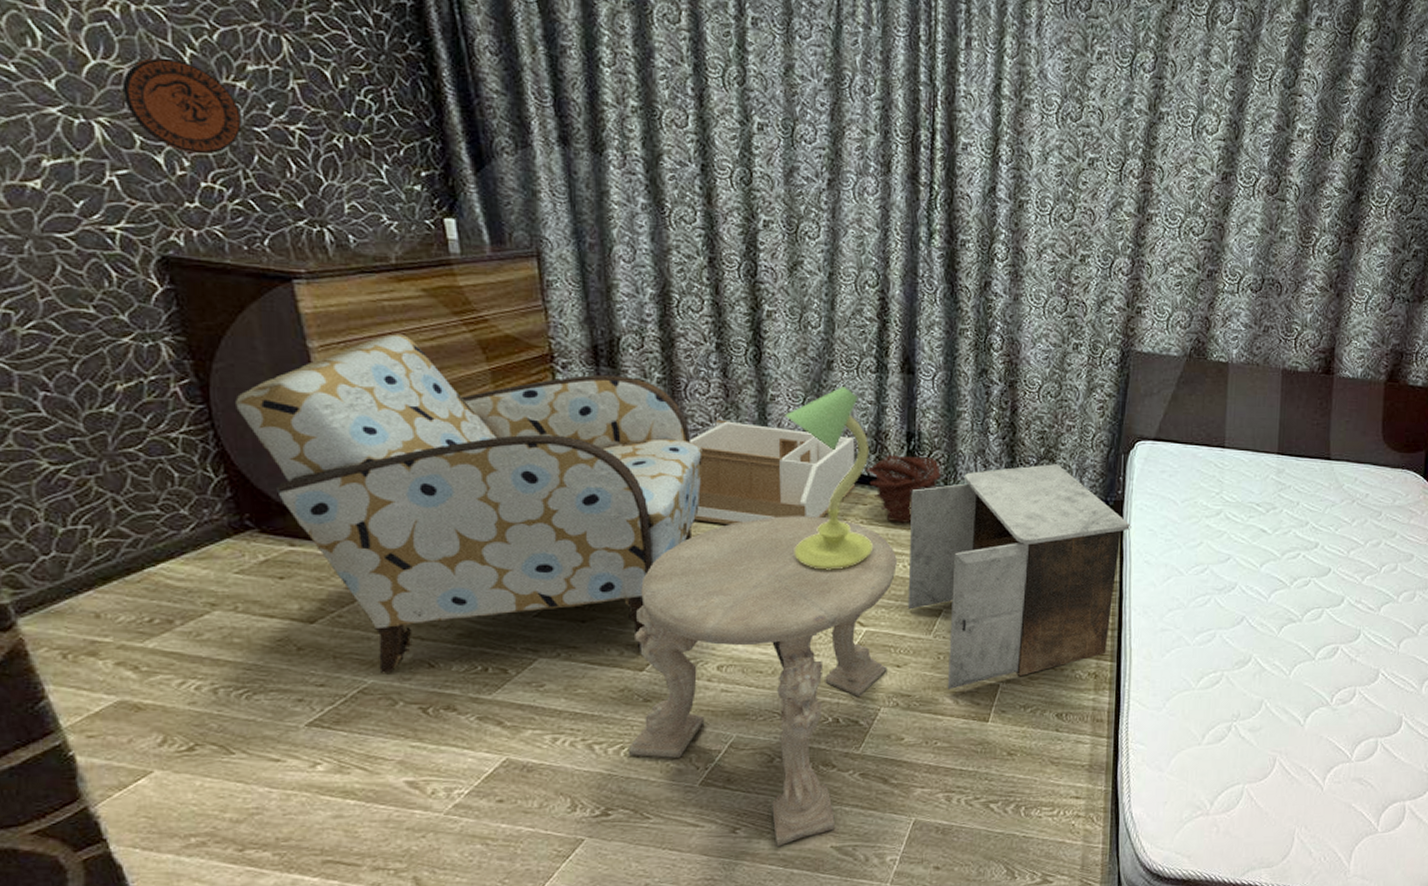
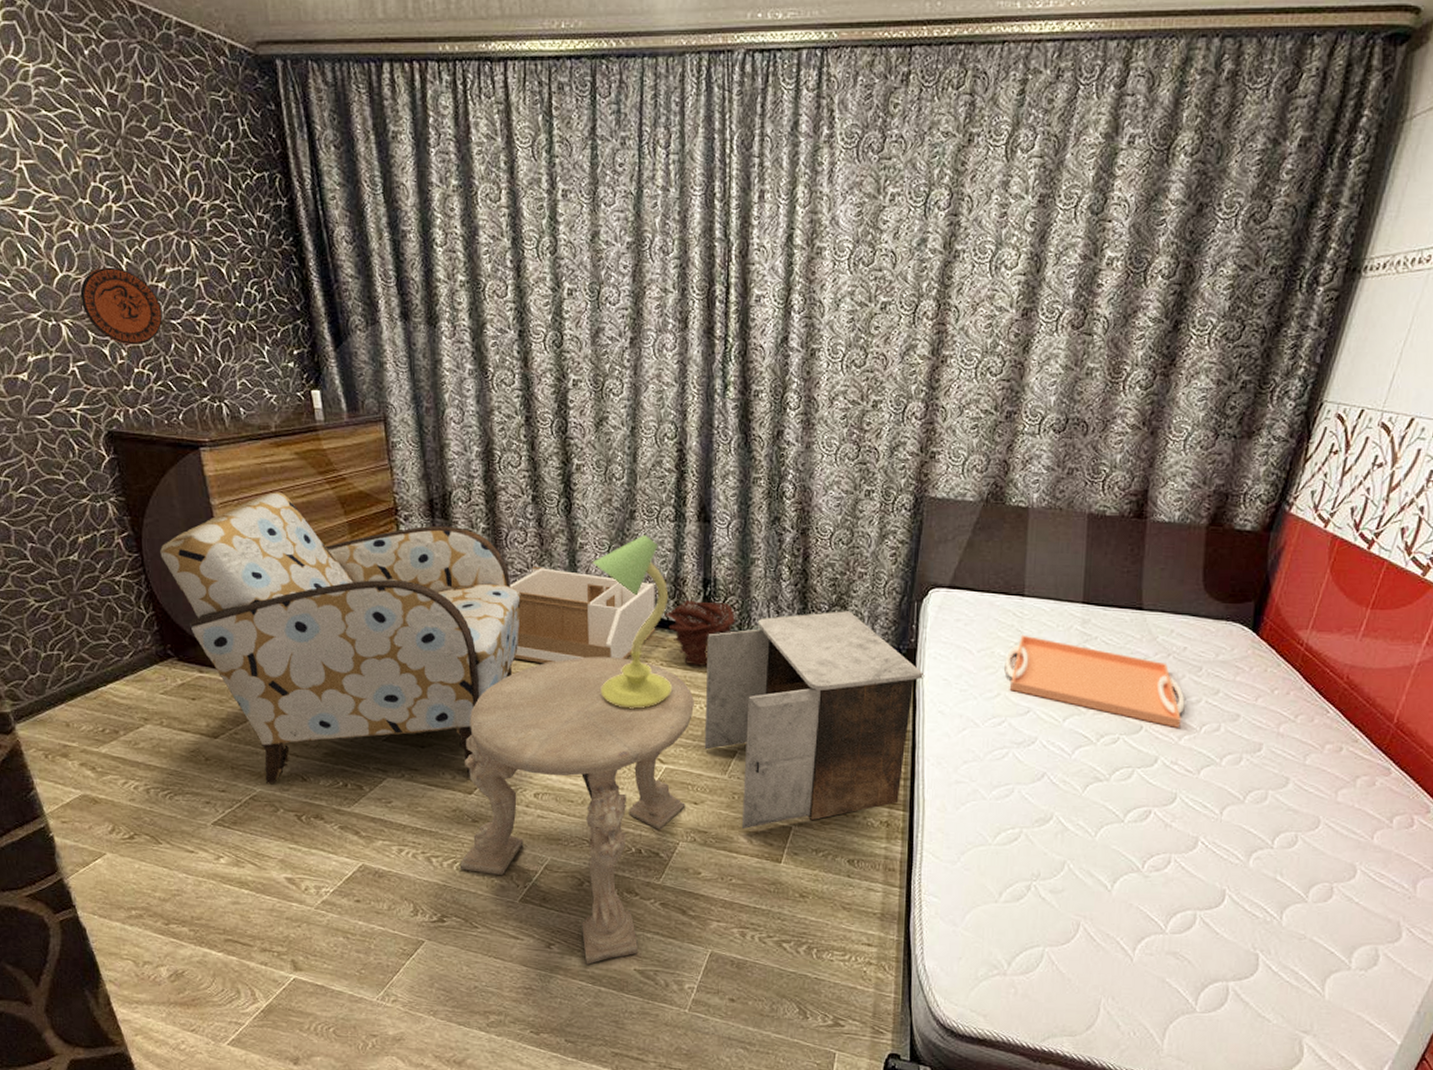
serving tray: none [1207,485,1368,569] -> present [1005,634,1185,728]

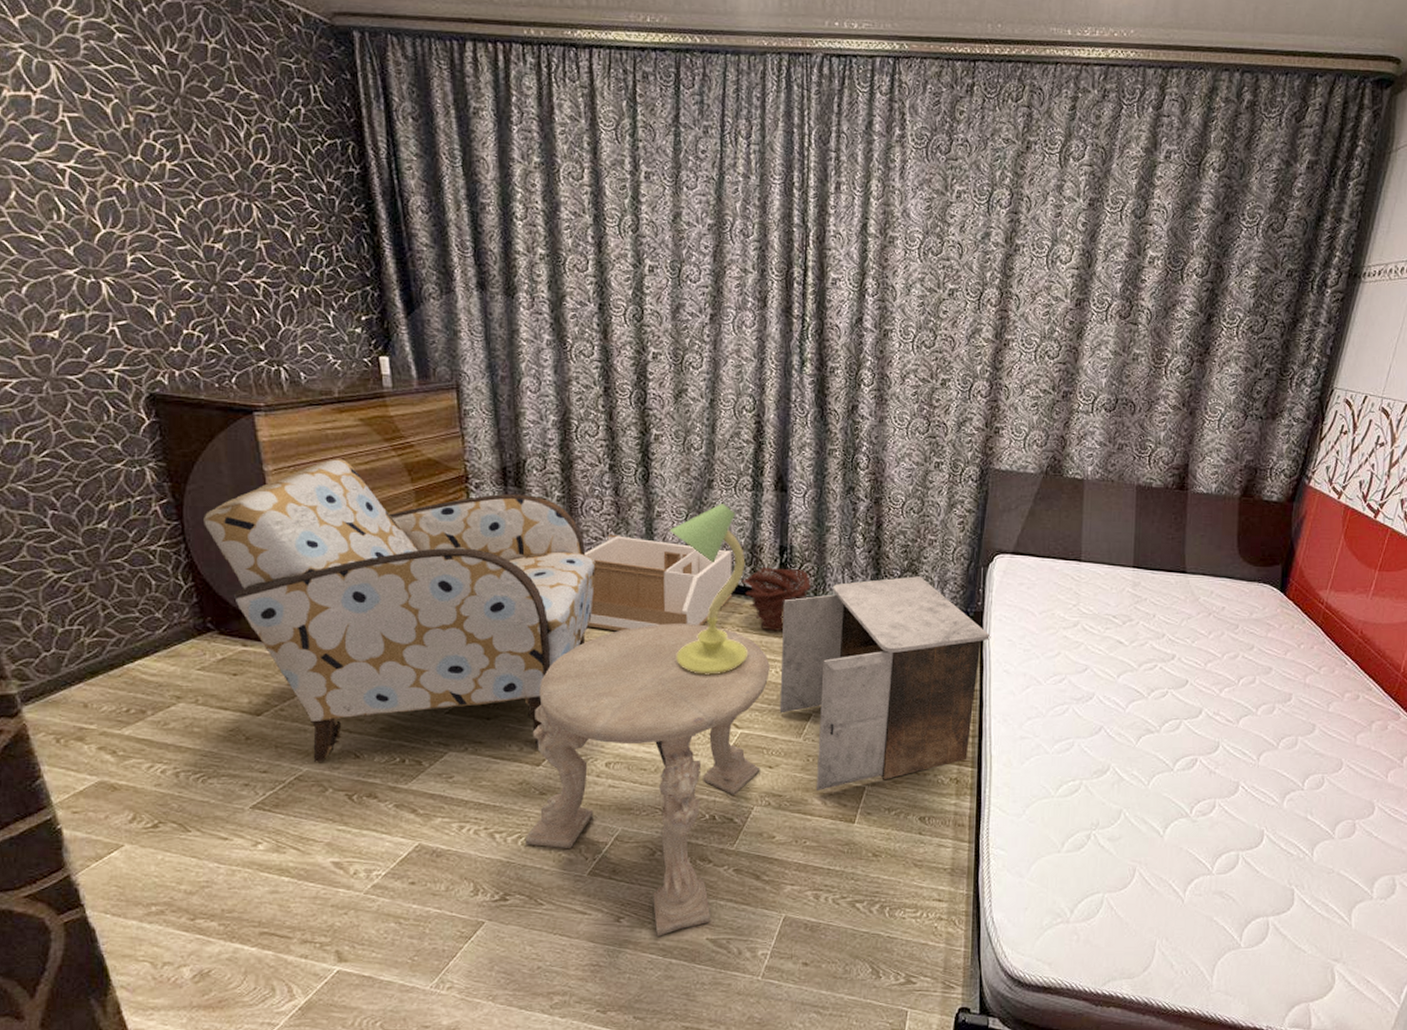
decorative plate: present [80,267,163,345] -> none [125,225,218,306]
serving tray: present [1005,634,1185,728] -> none [1064,597,1225,681]

